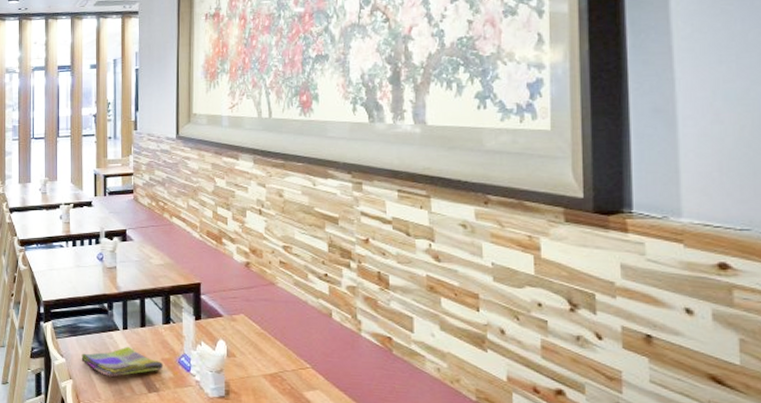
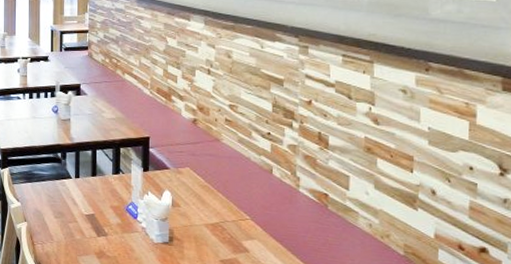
dish towel: present [81,346,164,378] -> none [36,193,112,222]

